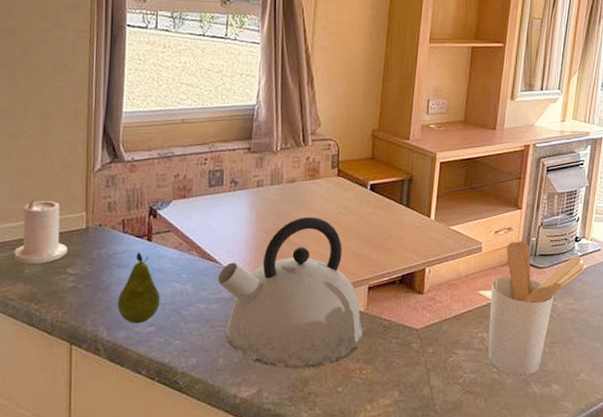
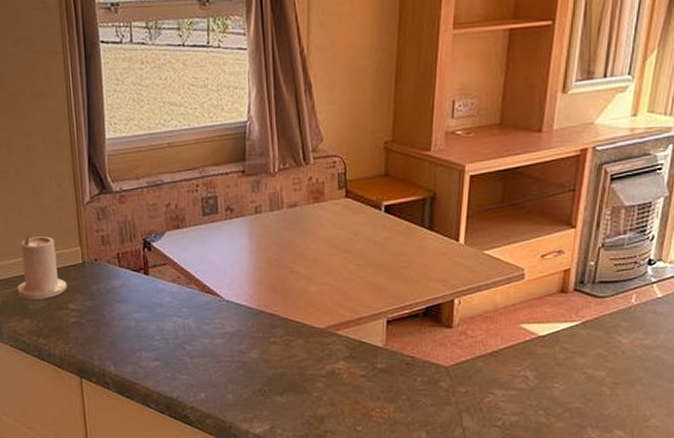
fruit: present [117,251,160,324] -> none [121,285,163,359]
kettle: present [217,216,363,368] -> none [219,244,383,405]
utensil holder: present [488,241,585,375] -> none [533,266,661,418]

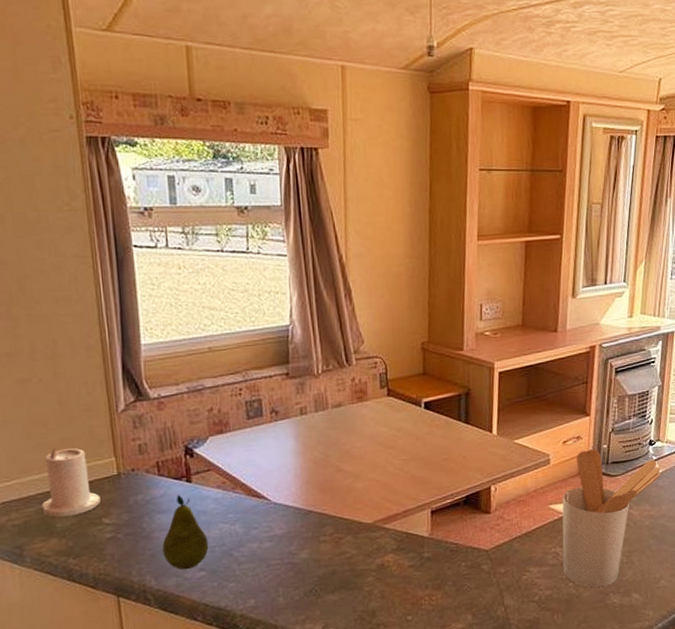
fruit: none [121,285,163,359] -> present [162,494,209,570]
utensil holder: none [533,266,661,418] -> present [562,449,661,588]

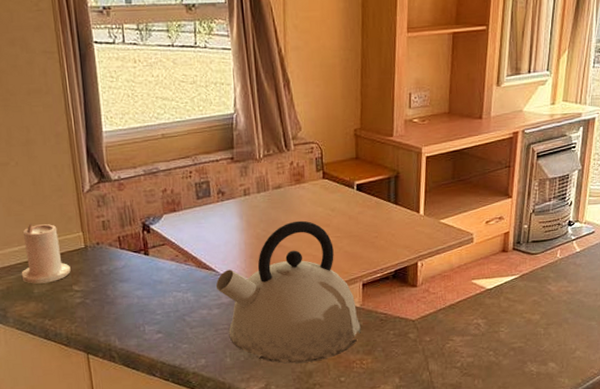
fruit: present [162,494,209,570] -> none [124,265,165,332]
kettle: none [267,442,430,602] -> present [215,220,361,364]
utensil holder: present [562,449,661,588] -> none [484,229,579,356]

